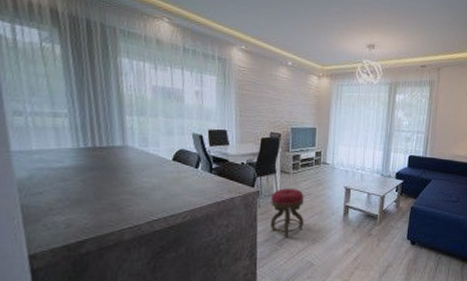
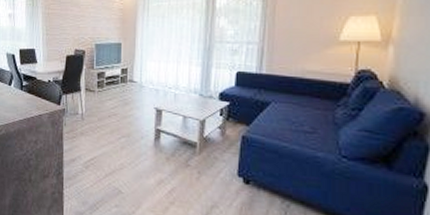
stool: present [270,189,304,238] -> none [75,107,110,159]

